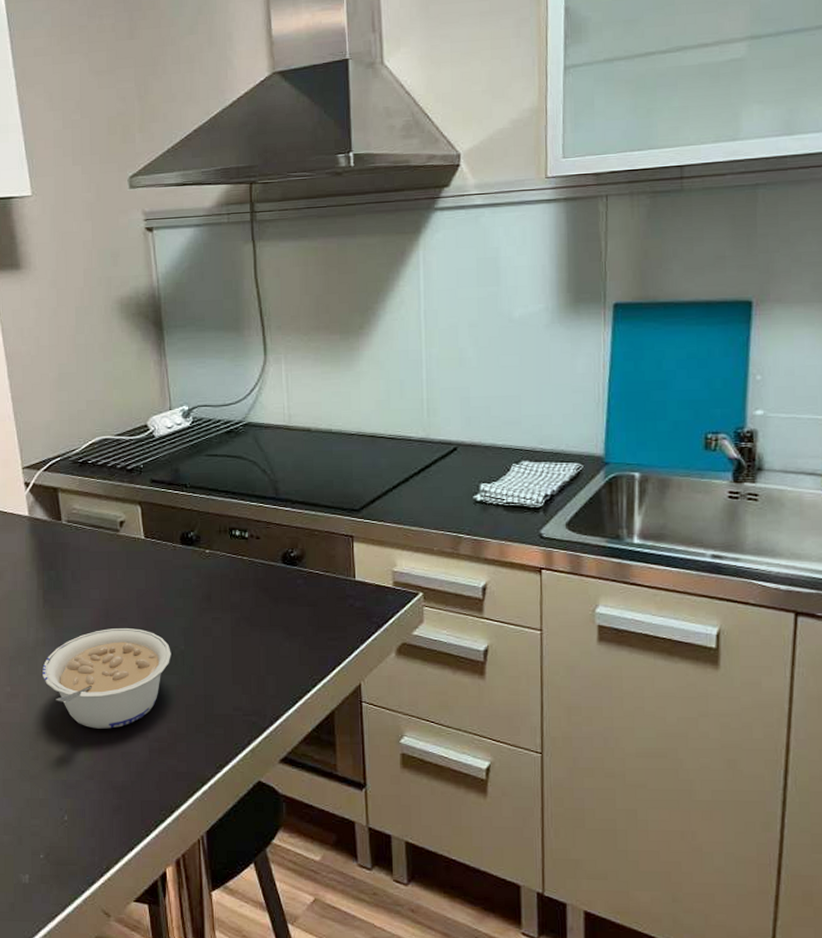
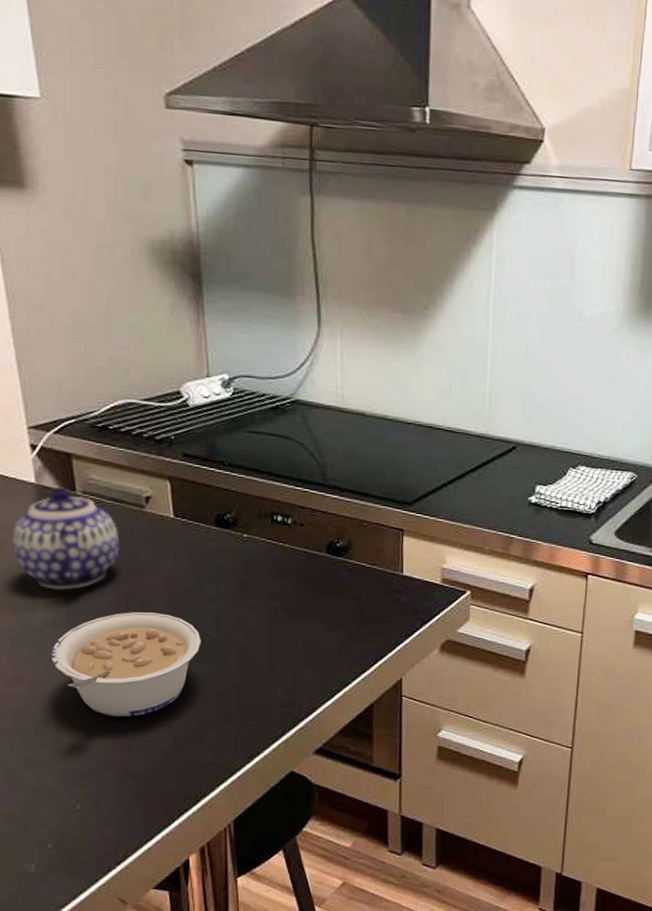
teapot: none [10,518,99,611] -> present [12,487,120,590]

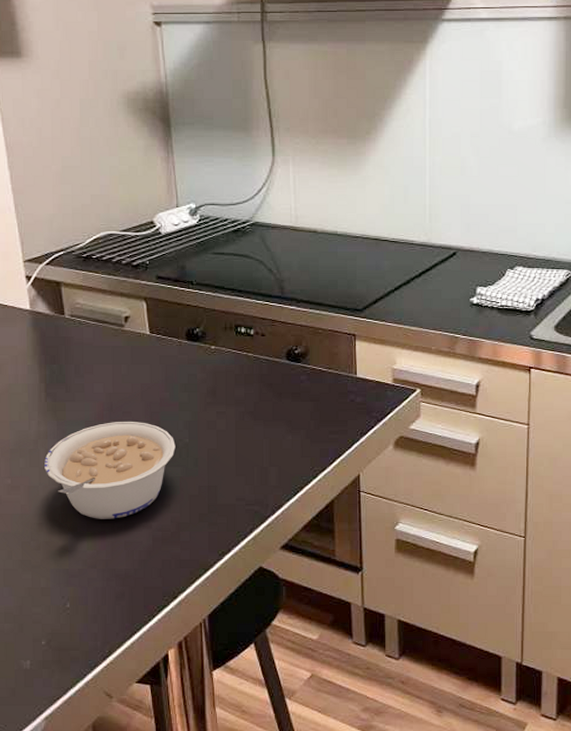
teapot: present [12,487,120,590] -> none [11,312,103,404]

